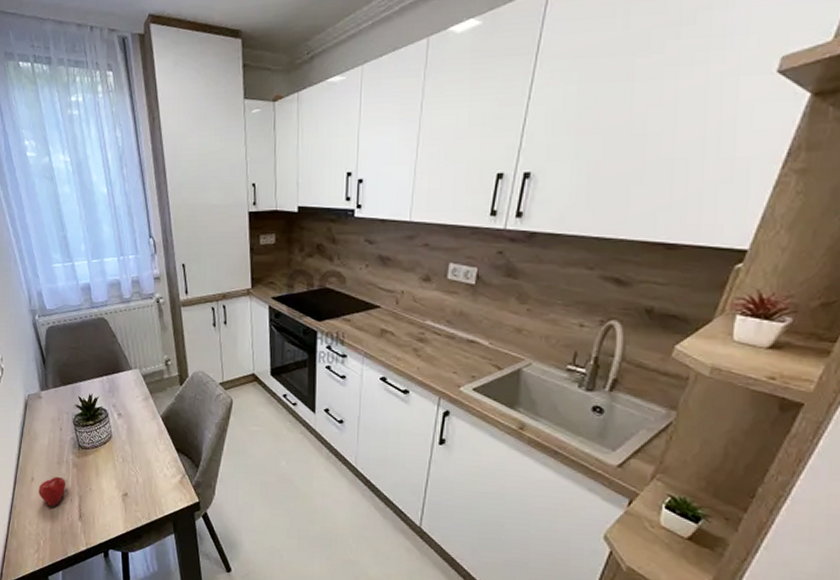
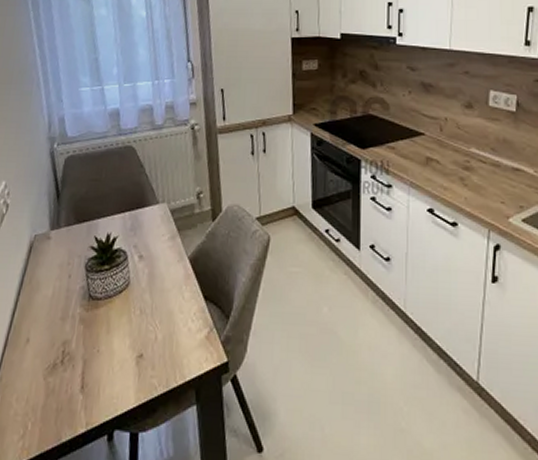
fruit: present [38,476,66,507] -> none [33,335,69,376]

